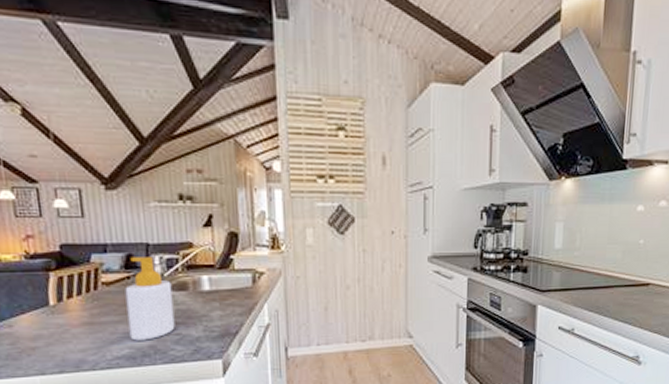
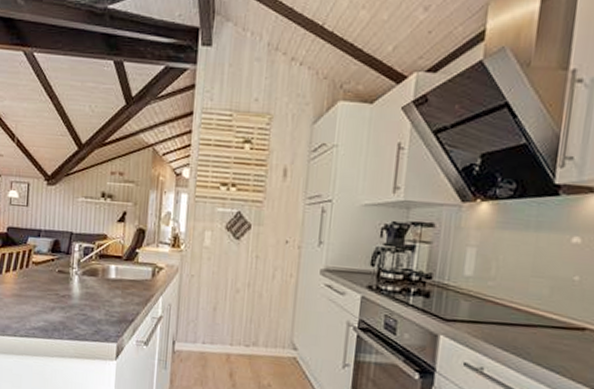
soap bottle: present [125,257,175,341] -> none [46,243,85,317]

